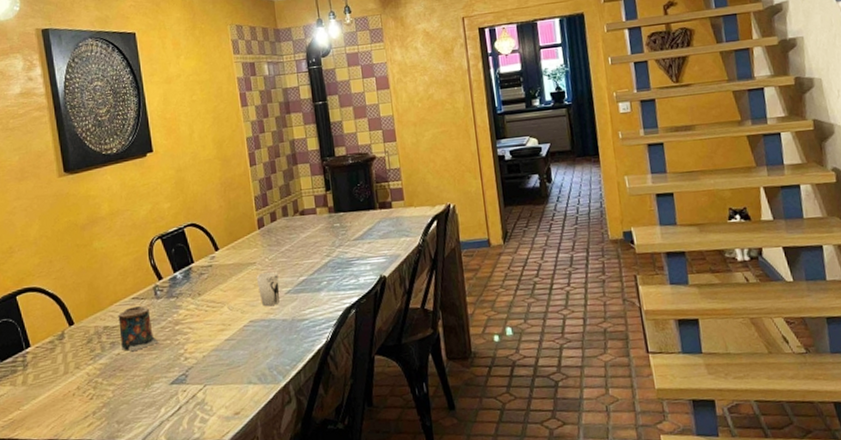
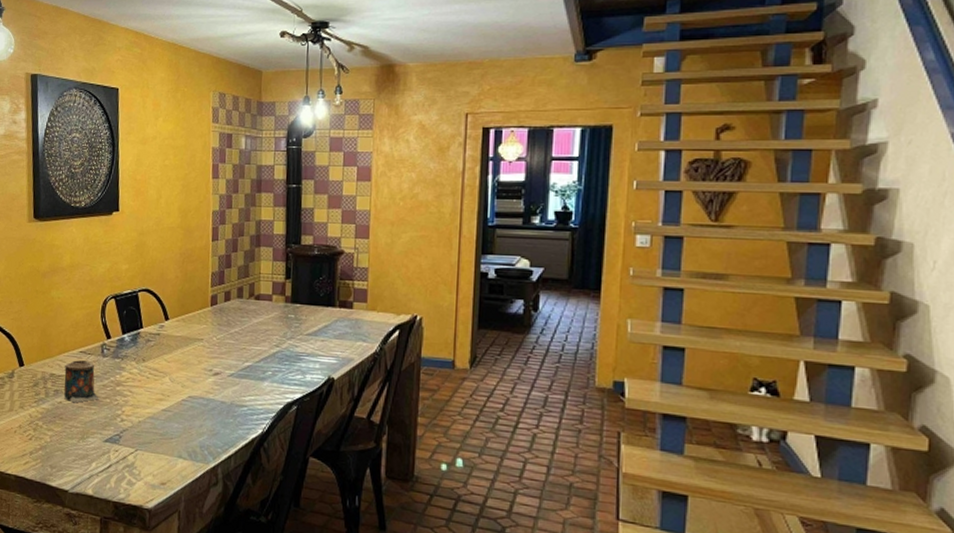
cup: present [256,271,280,306] -> none [201,350,224,385]

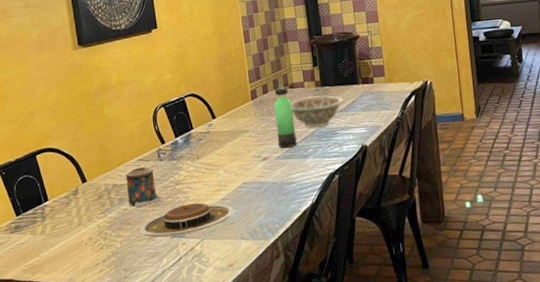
plate: none [72,408,175,442] -> present [140,203,234,238]
thermos bottle: none [233,290,256,366] -> present [274,81,297,148]
decorative bowl: none [254,312,315,349] -> present [291,95,344,128]

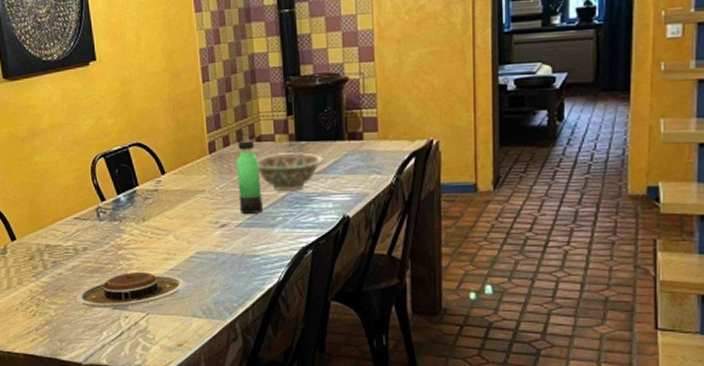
candle: present [126,167,163,207] -> none [60,227,103,272]

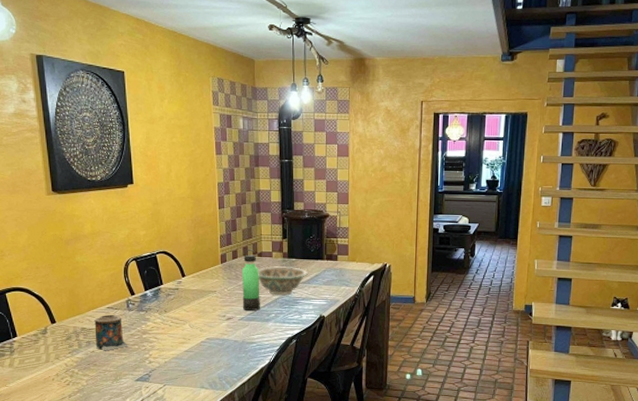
candle: none [60,227,103,272] -> present [94,315,129,350]
plate: present [76,272,185,308] -> none [105,352,196,380]

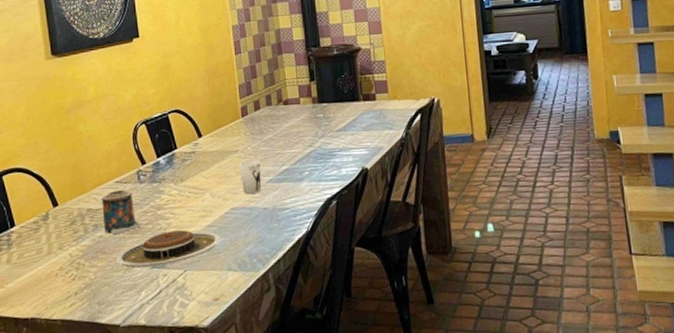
plate: none [105,352,196,380] -> present [116,230,221,268]
cup: none [215,300,234,328] -> present [238,159,262,194]
thermos bottle: present [242,249,260,311] -> none [267,97,291,170]
decorative bowl: present [258,266,308,296] -> none [285,113,343,149]

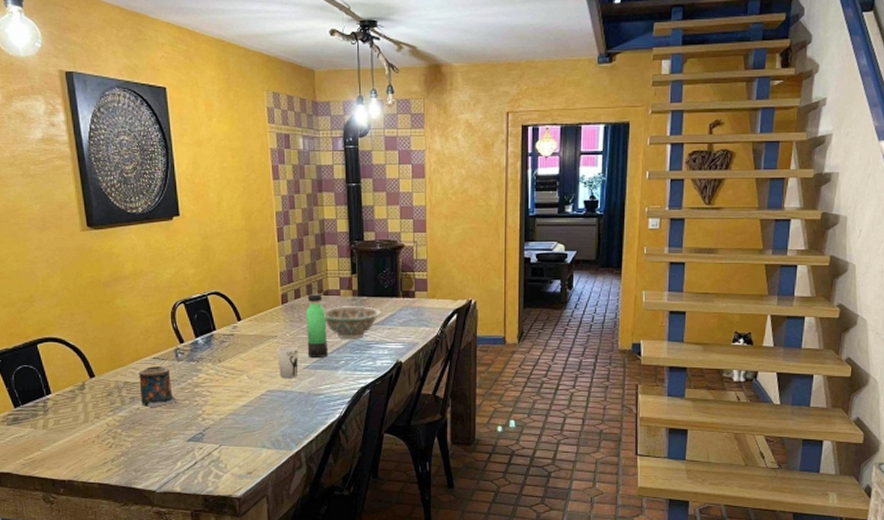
plate: present [116,230,221,268] -> none [153,408,256,441]
thermos bottle: none [267,97,291,170] -> present [306,287,328,357]
decorative bowl: none [285,113,343,149] -> present [324,306,381,340]

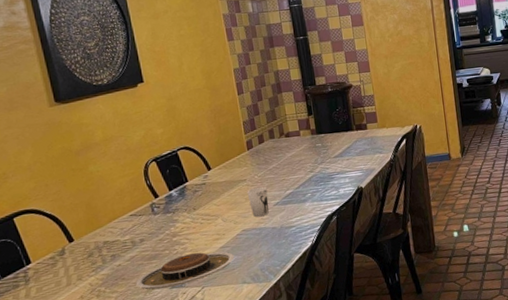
candle: present [139,366,179,407] -> none [117,222,159,262]
plate: none [153,408,256,441] -> present [136,252,235,290]
thermos bottle: present [306,287,328,357] -> none [270,130,295,195]
decorative bowl: present [324,306,381,340] -> none [287,142,339,174]

